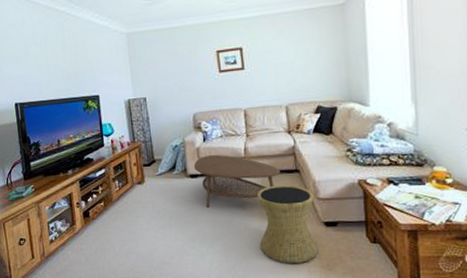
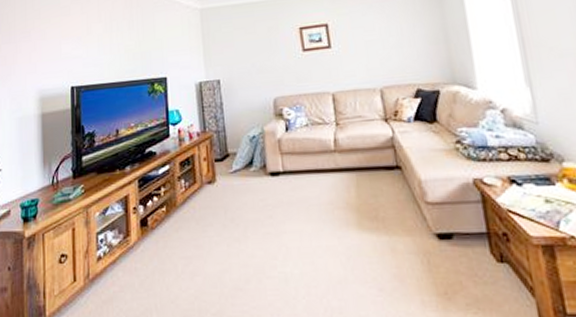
coffee table: present [194,154,281,208] -> none [275,147,379,214]
side table: present [257,185,319,263] -> none [352,185,432,290]

